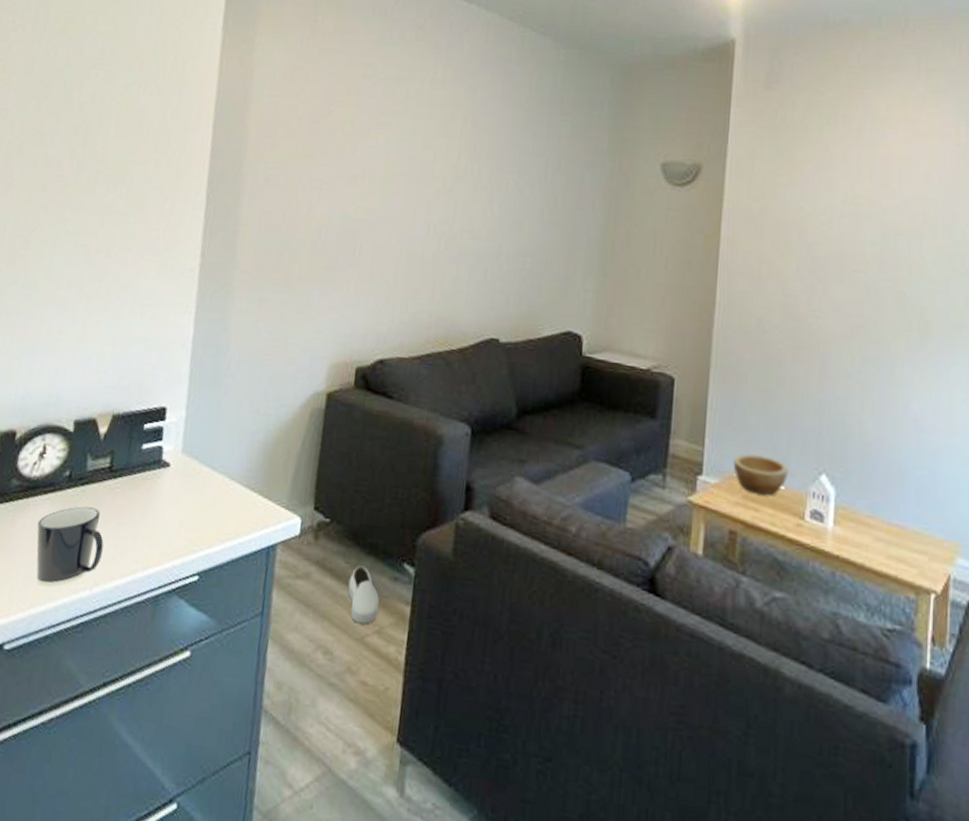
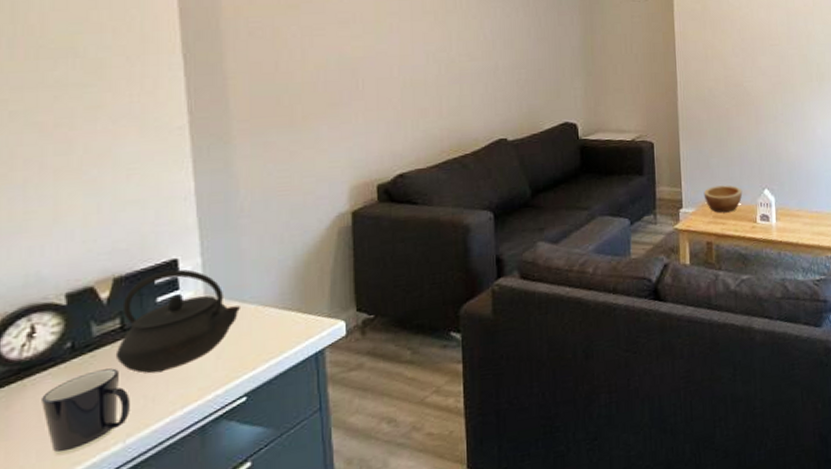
kettle: none [99,417,211,525] -> present [115,269,242,374]
shoe: present [347,565,380,625] -> none [401,344,434,391]

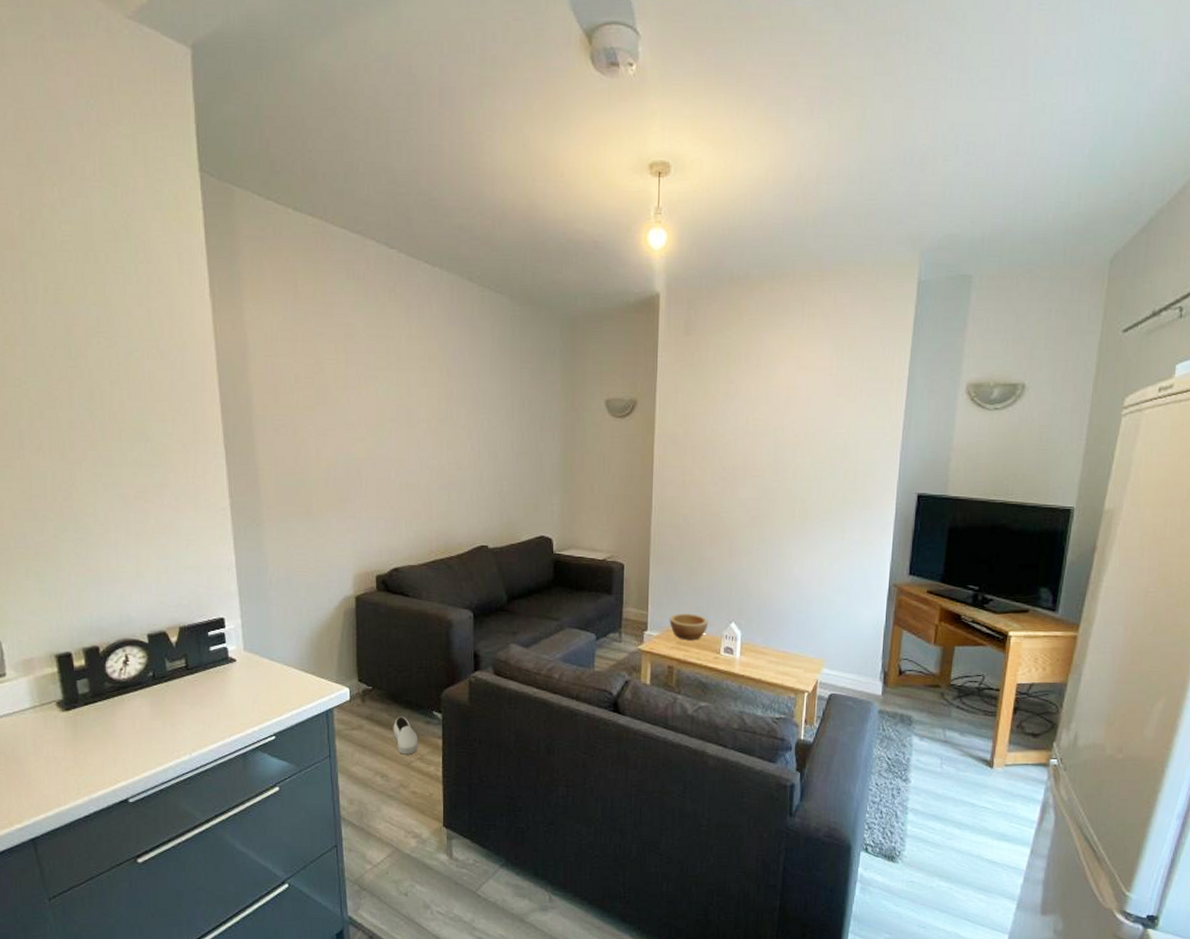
mug: present [42,368,131,456] -> none [135,697,195,756]
kettle: present [115,269,242,374] -> none [182,626,271,706]
shoe: none [401,344,434,391] -> present [393,716,419,755]

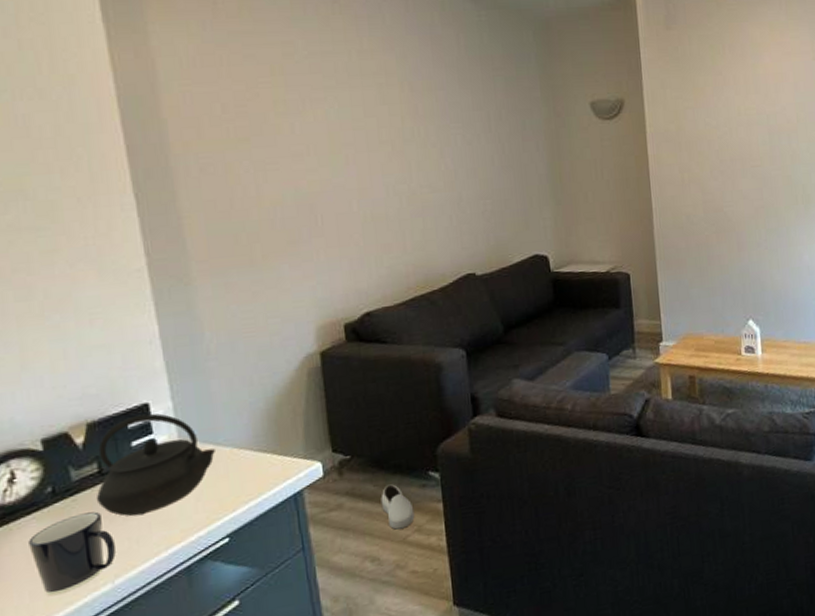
mug: none [135,697,195,756] -> present [28,511,117,597]
kettle: none [182,626,271,706] -> present [96,413,217,517]
bowl: present [669,613,709,641] -> none [684,316,726,345]

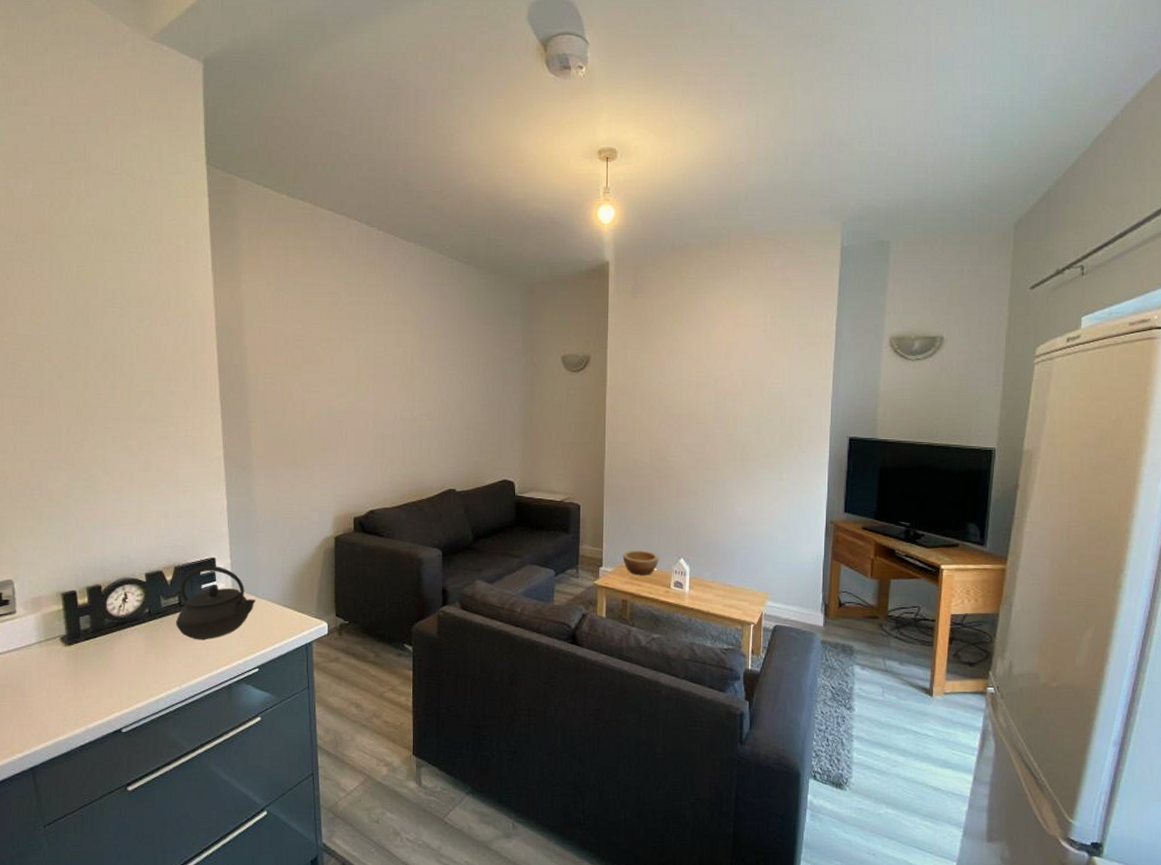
mug: present [28,511,117,597] -> none [131,632,185,688]
shoe: present [380,484,415,530] -> none [367,649,391,686]
bowl: none [684,316,726,345] -> present [622,550,659,576]

